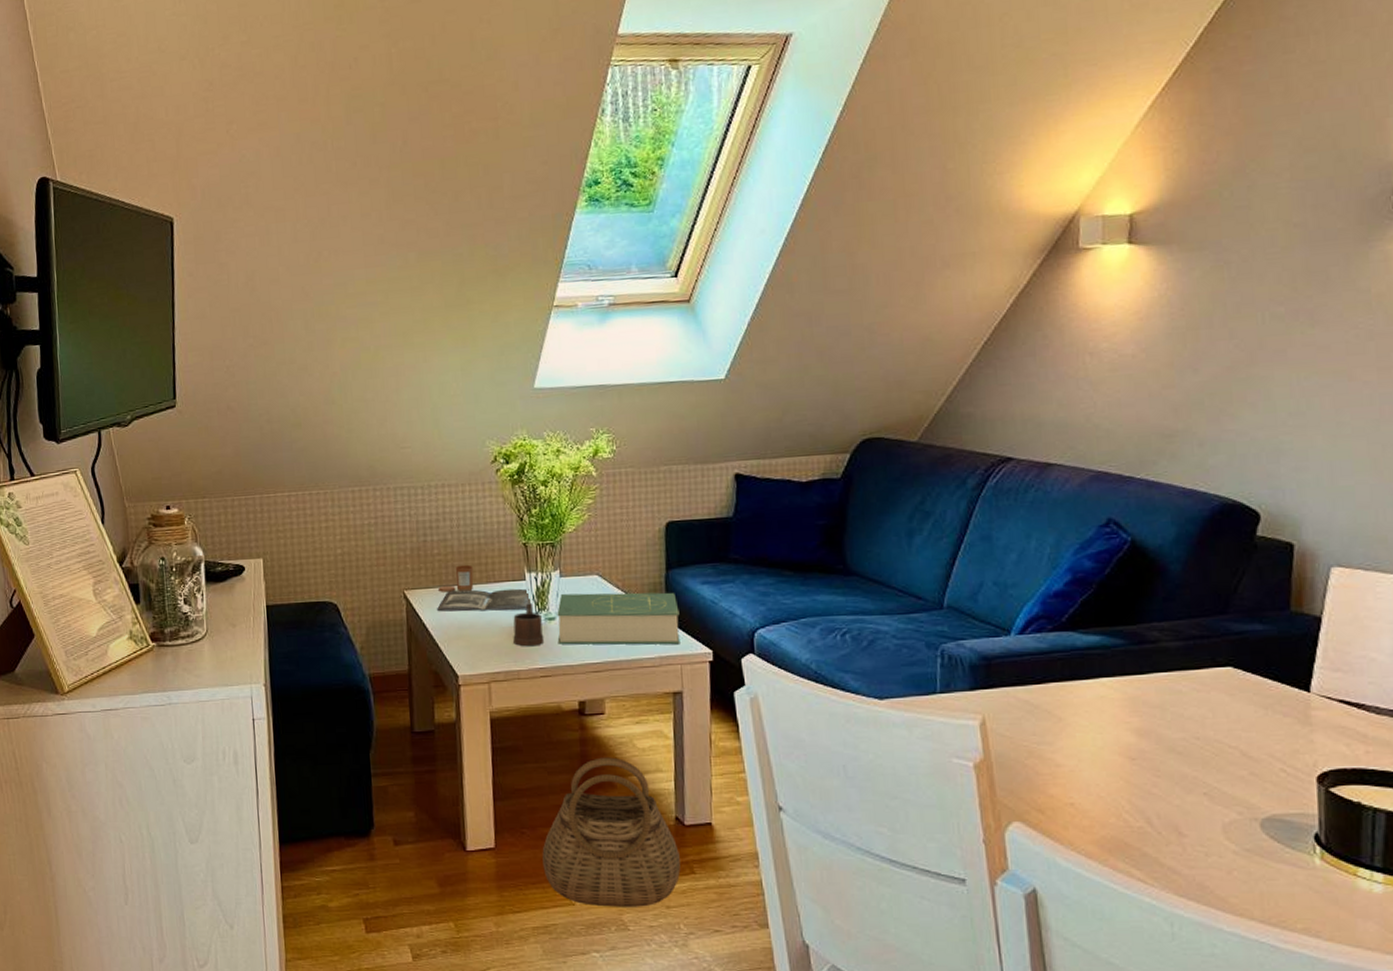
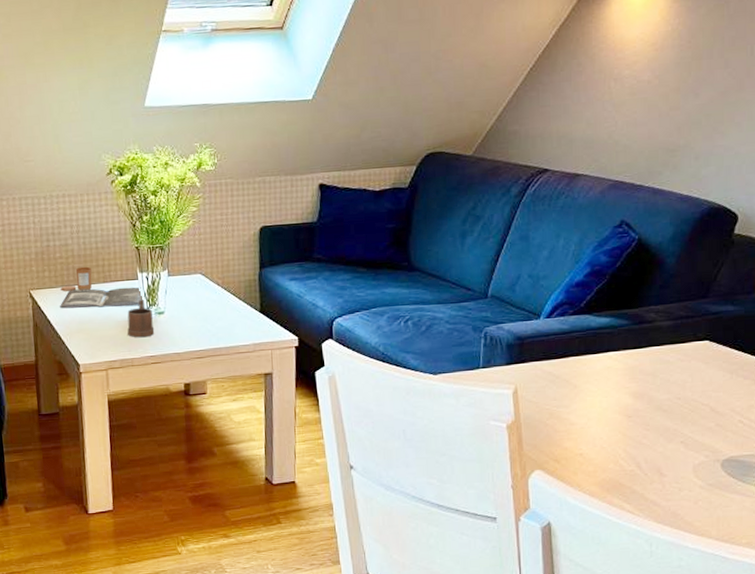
basket: present [542,757,681,907] -> none [153,430,269,554]
book: present [557,592,680,645] -> none [165,288,271,335]

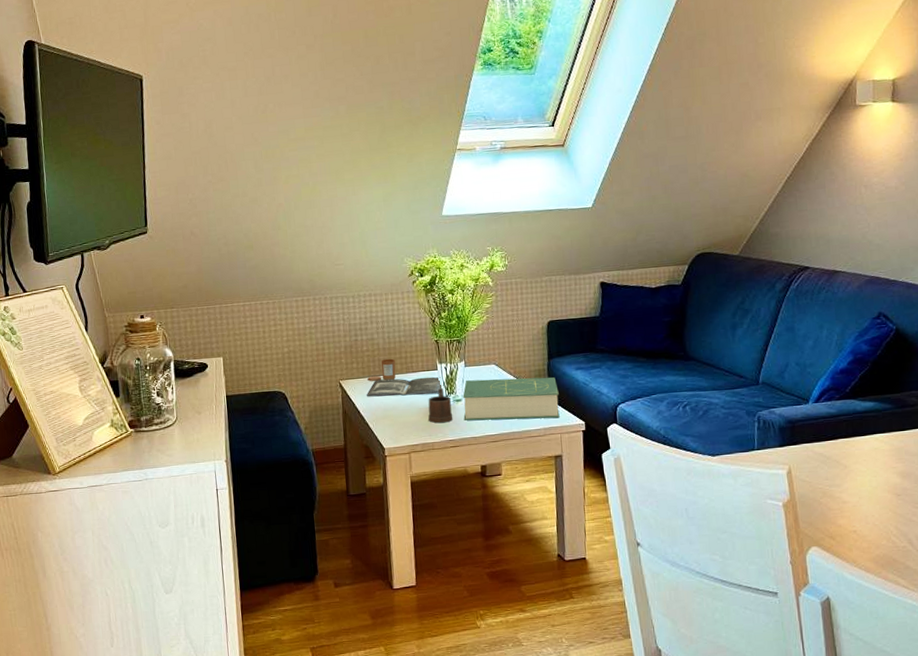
book: none [165,288,271,335] -> present [463,377,560,421]

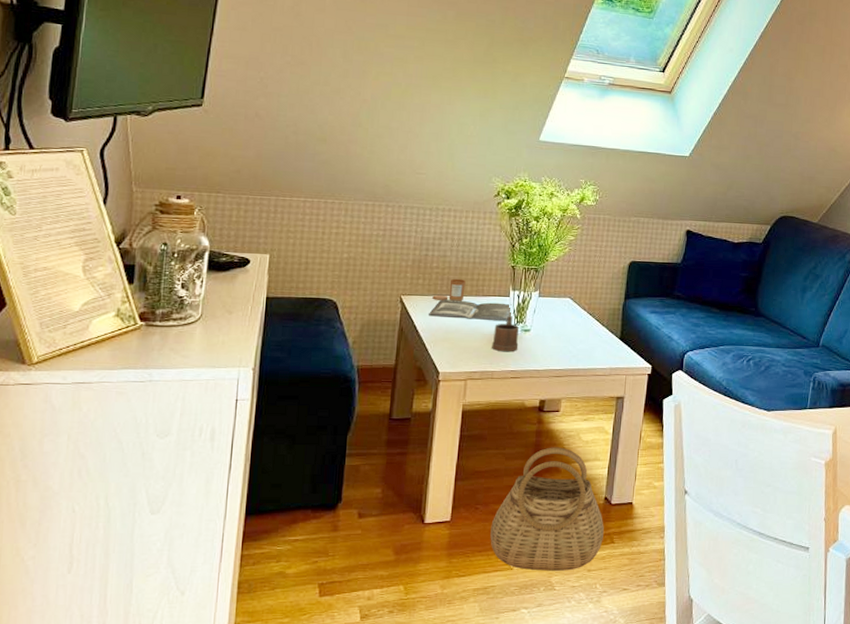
basket: none [453,509,562,628] -> present [490,447,604,571]
book: present [463,377,560,421] -> none [529,311,630,359]

